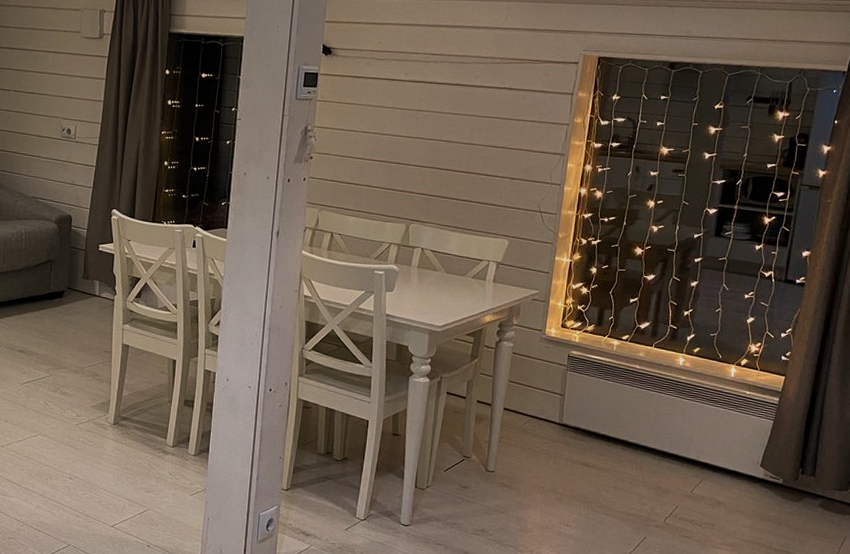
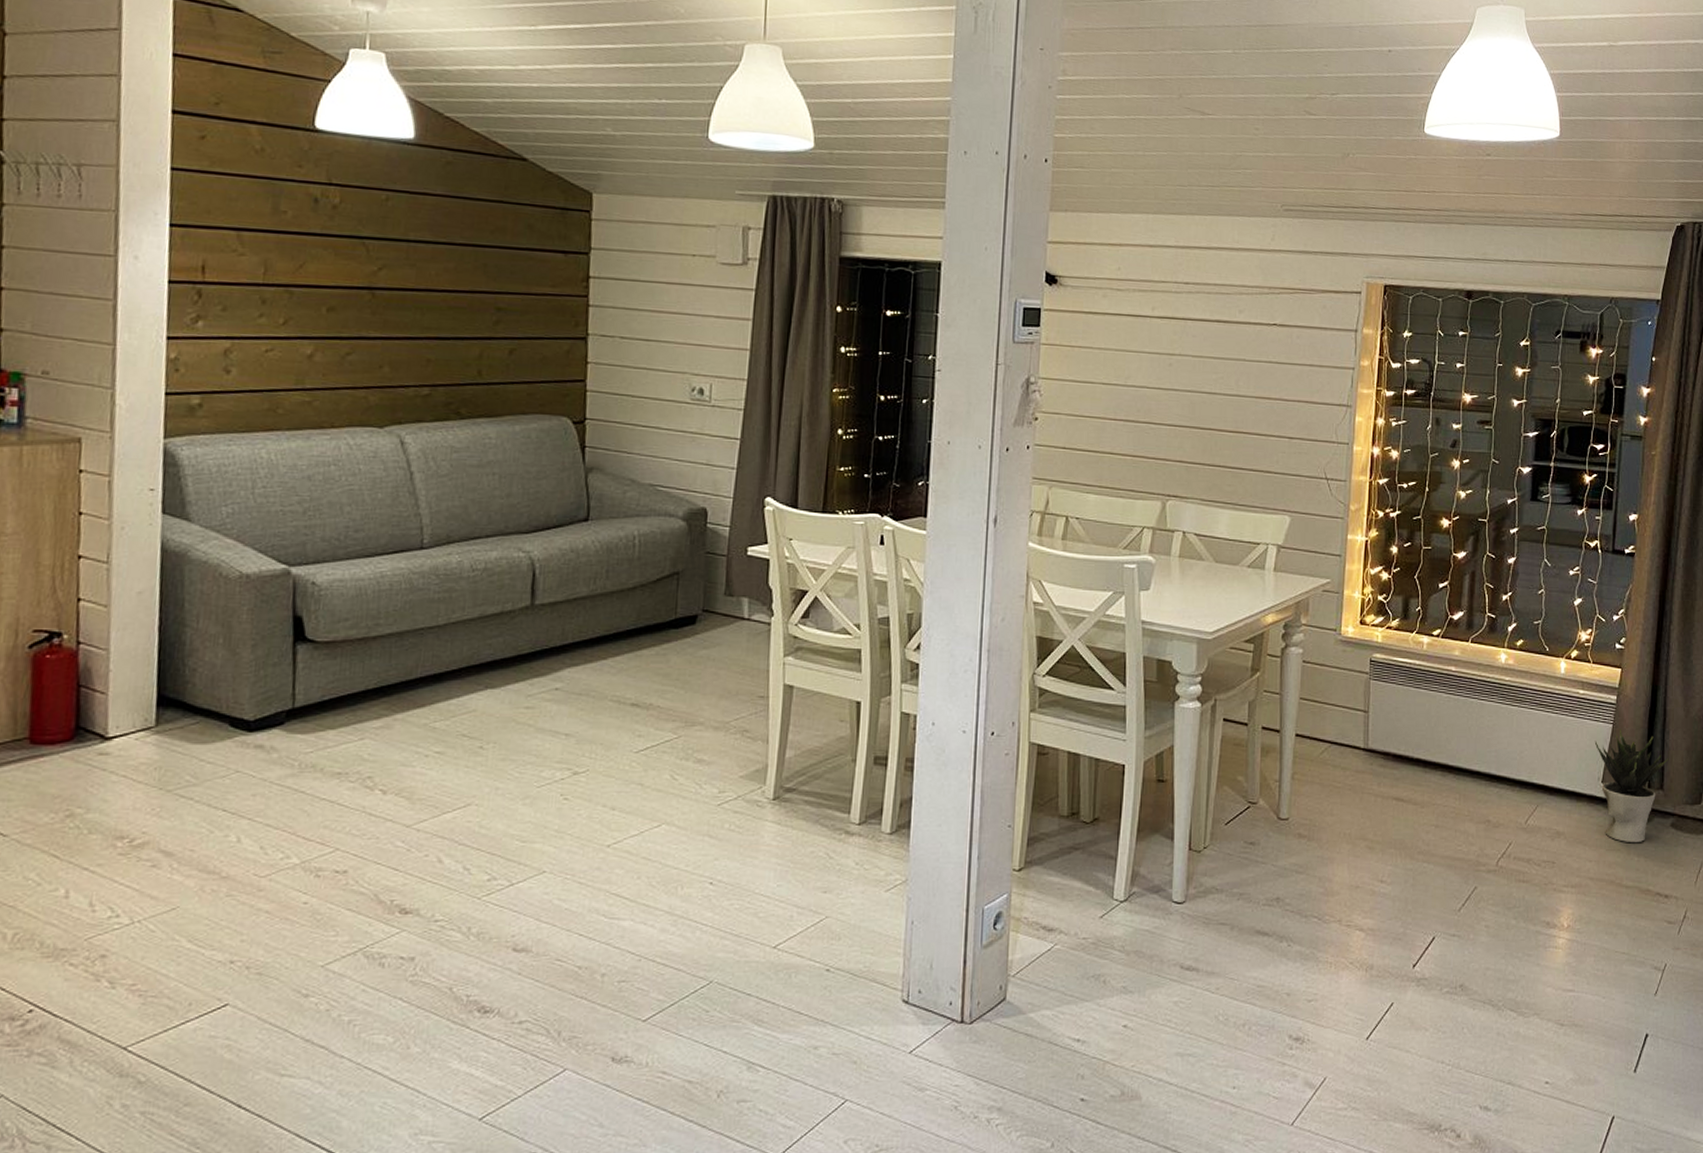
potted plant: none [756,425,822,517] -> present [1594,730,1669,843]

